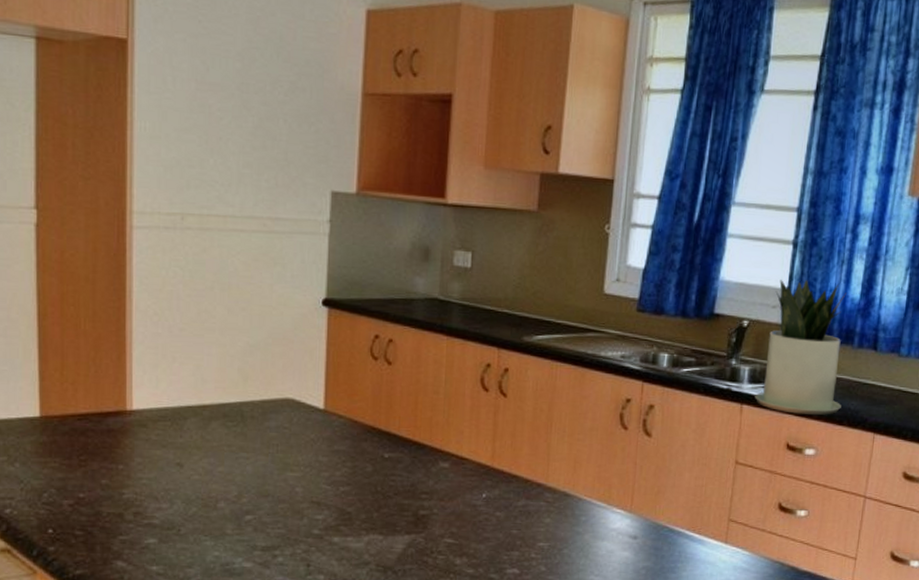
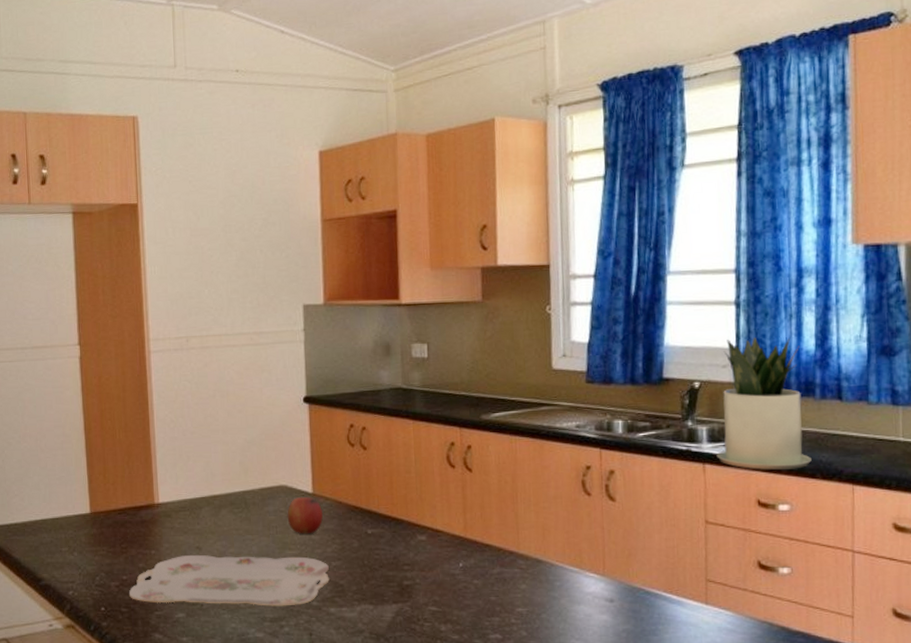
serving tray: none [85,472,336,534] -> present [128,554,329,606]
fruit: none [291,412,334,455] -> present [287,496,323,534]

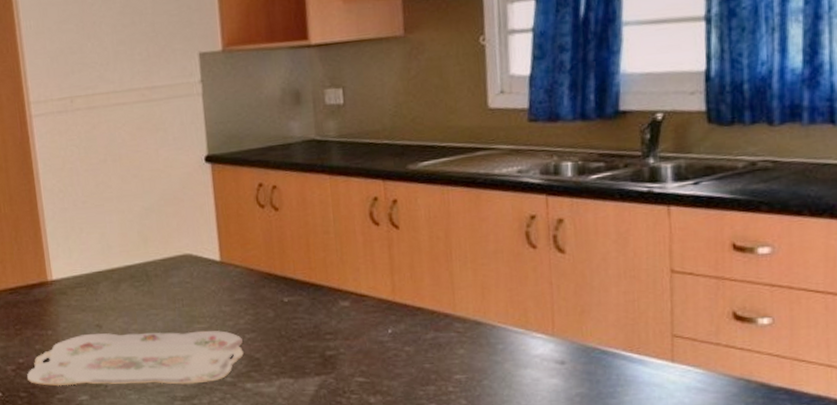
fruit: present [287,496,323,534] -> none [193,265,233,306]
planter: present [716,337,812,471] -> none [683,54,798,210]

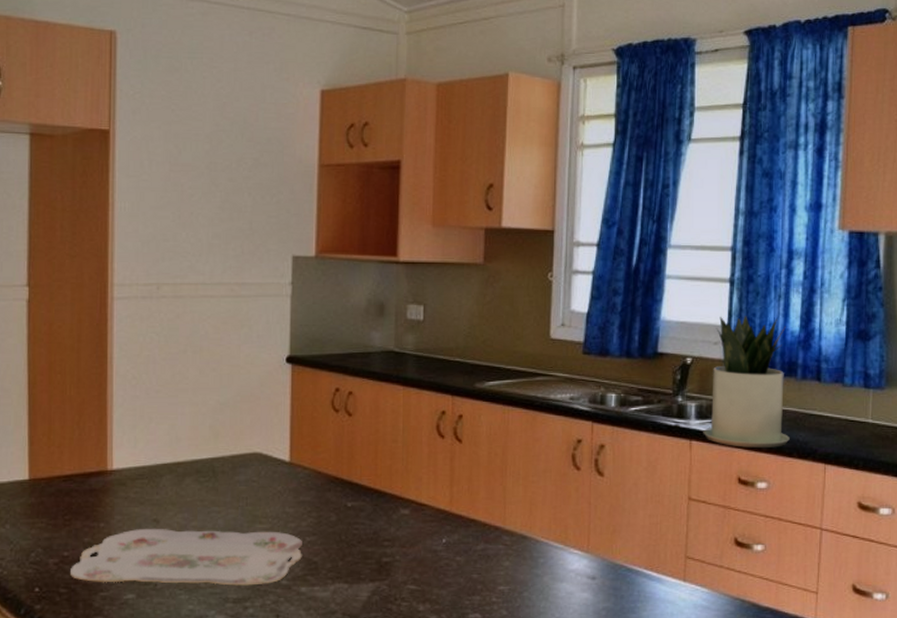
planter: none [683,54,798,210] -> present [703,316,790,449]

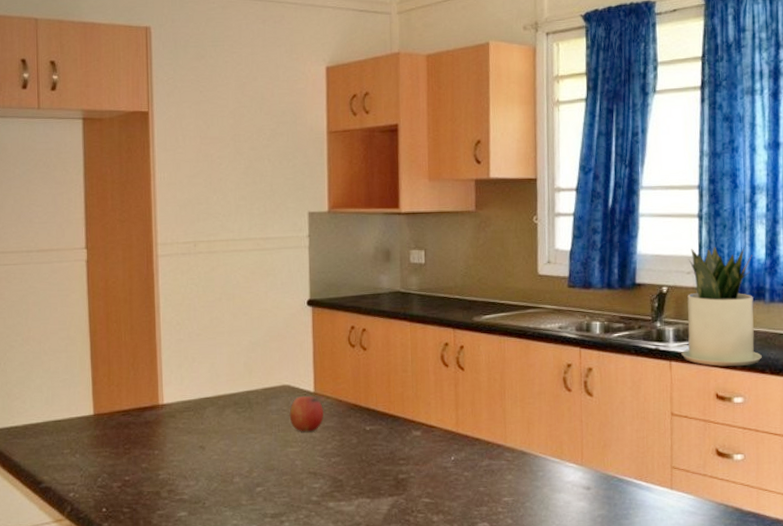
serving tray: present [69,528,302,586] -> none [131,453,329,503]
fruit: none [259,465,299,507] -> present [289,395,324,432]

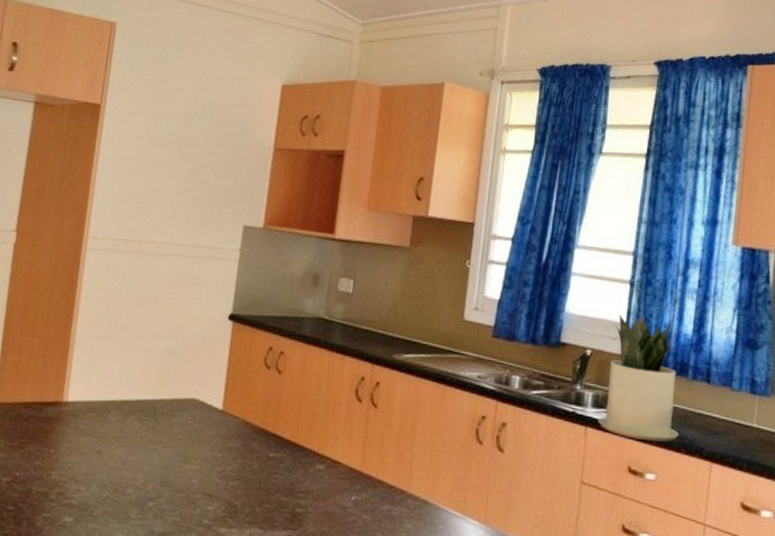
fruit: present [289,395,324,432] -> none [193,412,229,451]

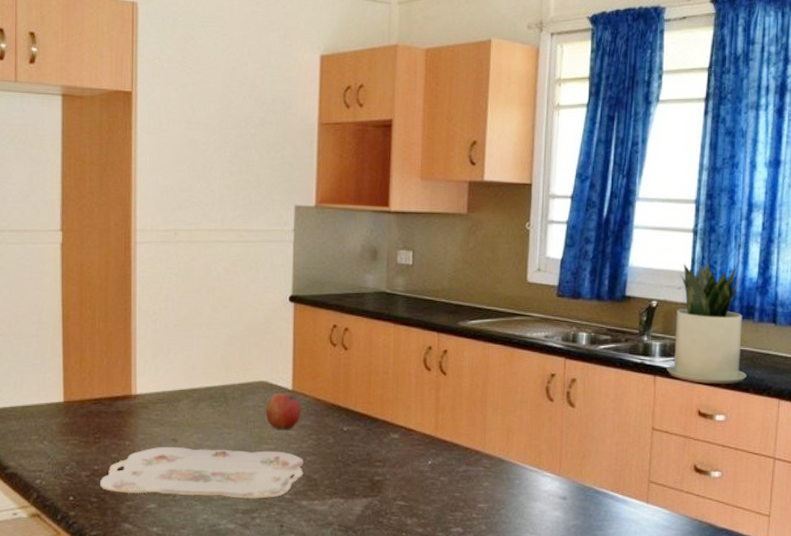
serving tray: none [18,458,226,522] -> present [99,446,303,499]
fruit: none [193,412,229,451] -> present [265,392,301,430]

